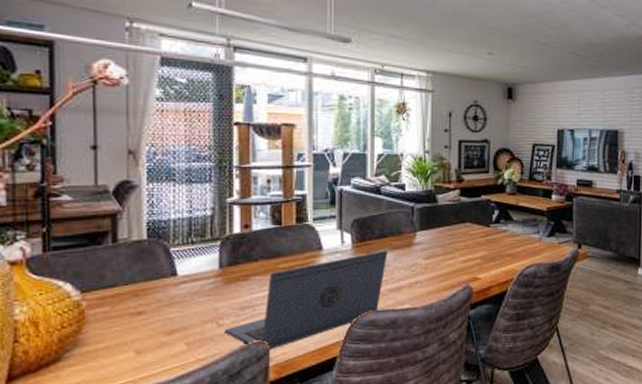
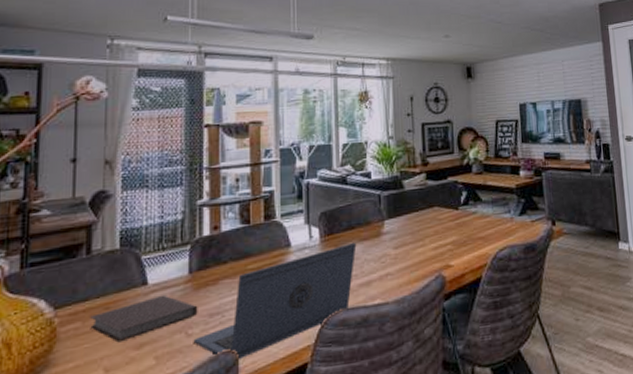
notebook: none [119,286,229,328] -> present [90,294,198,343]

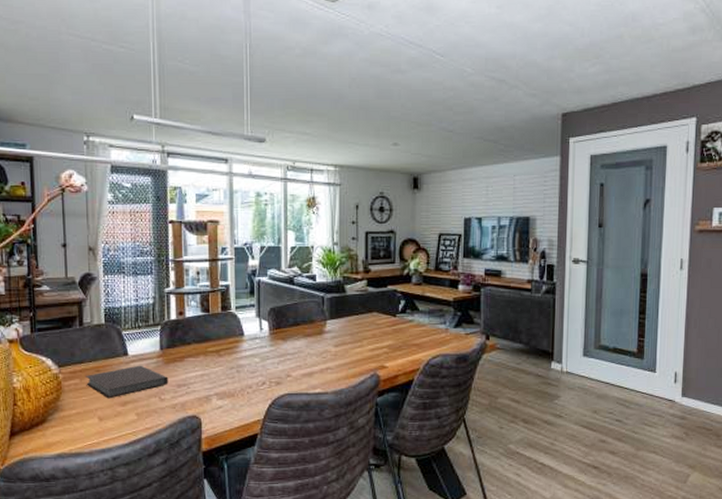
laptop: present [193,242,357,361] -> none [165,337,301,425]

